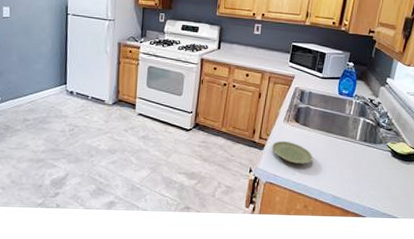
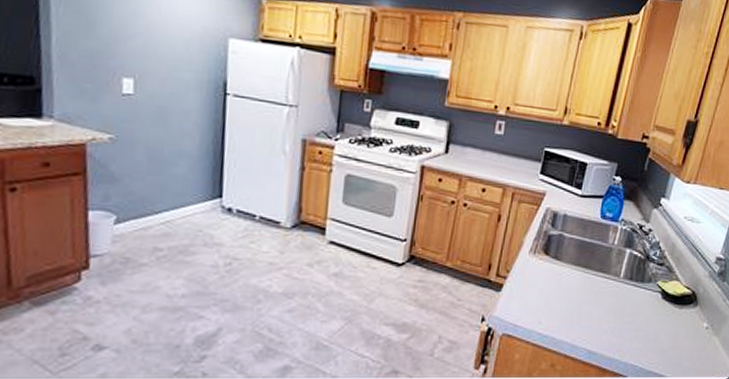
plate: present [272,140,313,164] -> none [512,279,565,310]

